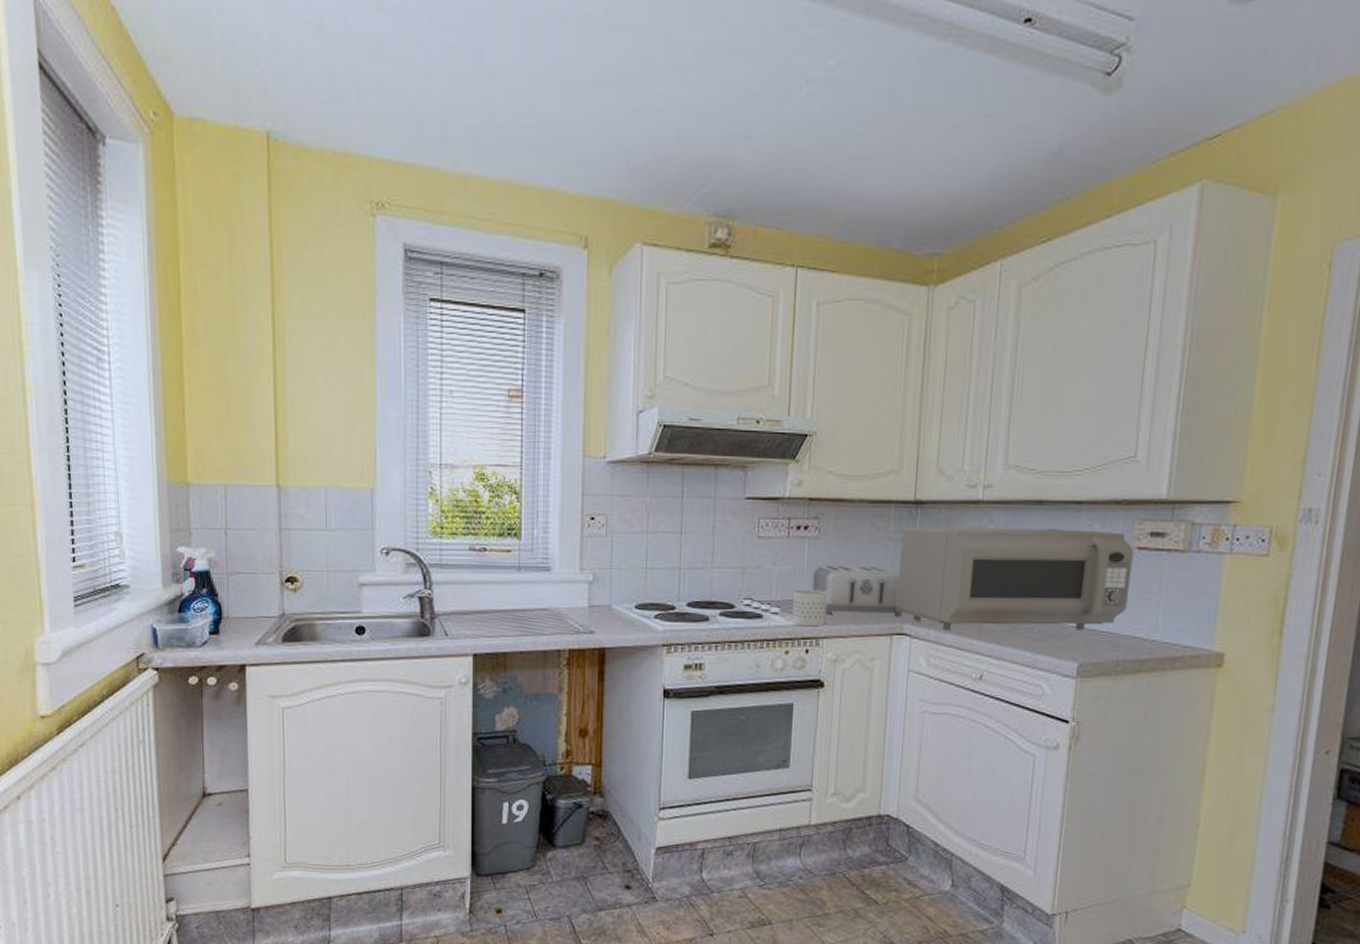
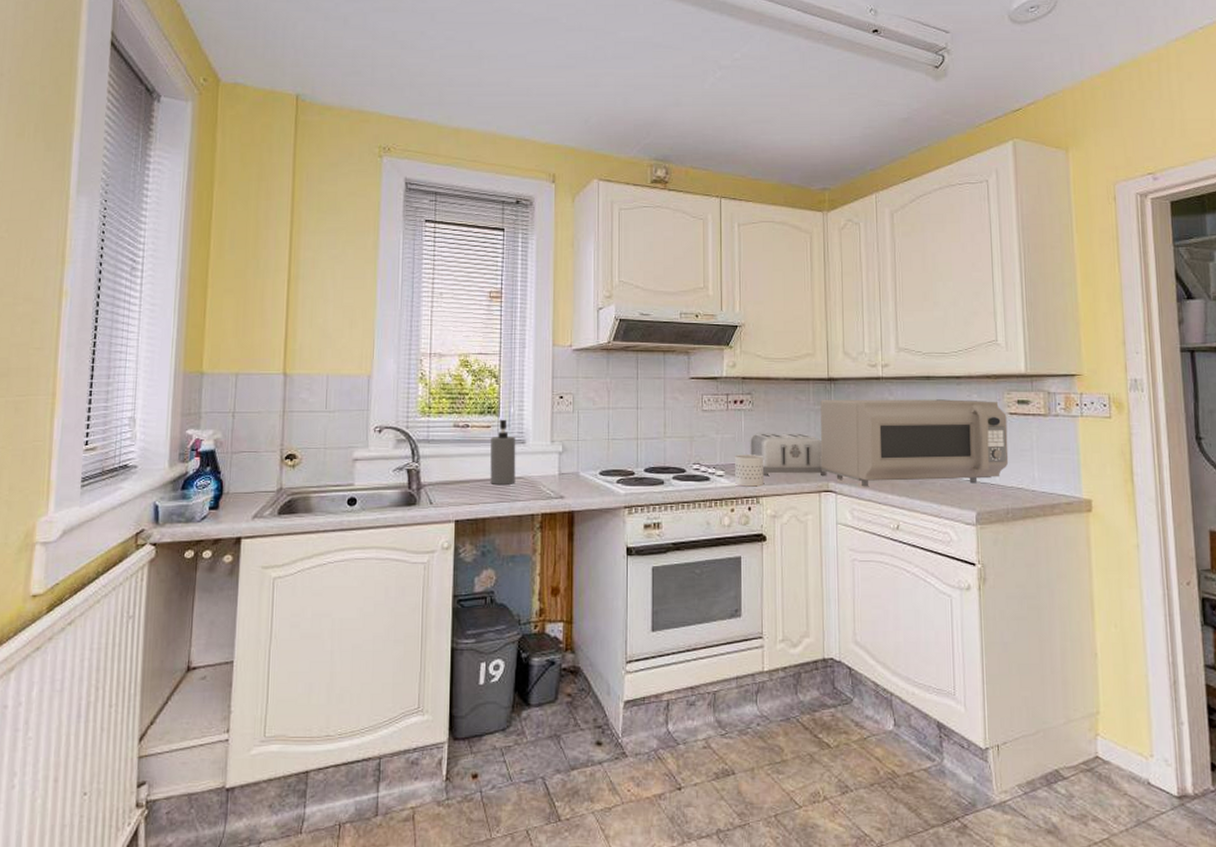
soap dispenser: none [506,542,540,617] -> present [486,419,516,485]

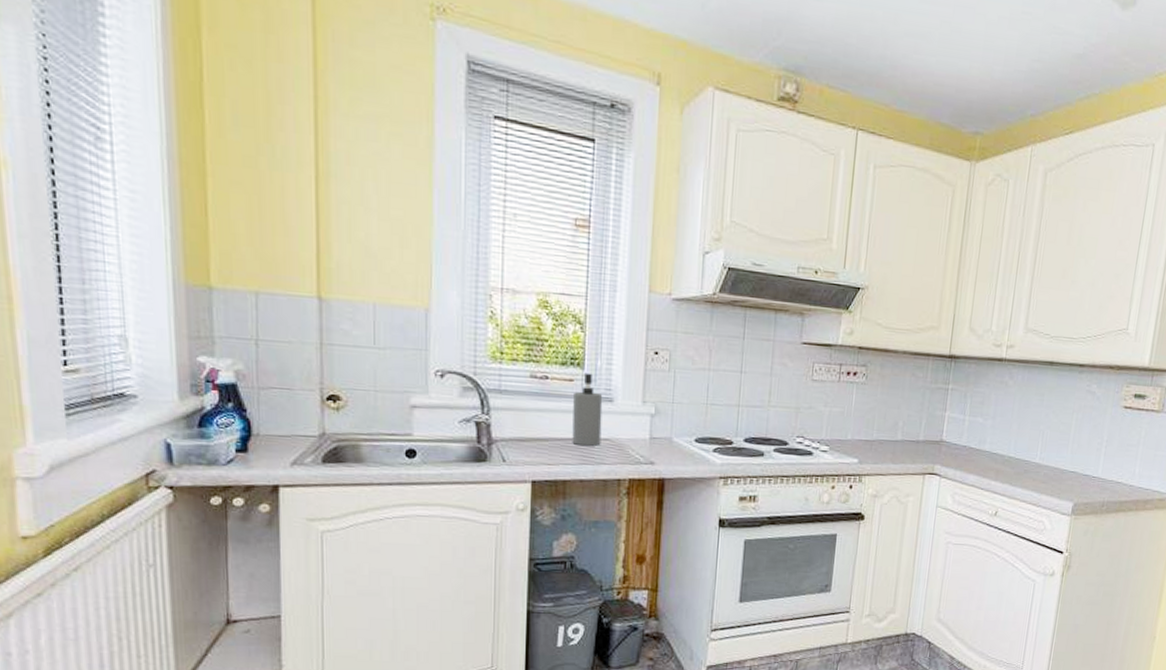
mug: present [734,454,765,487] -> none [839,430,872,465]
toaster: present [749,433,827,475] -> none [856,408,934,458]
microwave: present [820,399,1009,487] -> none [929,378,1122,476]

